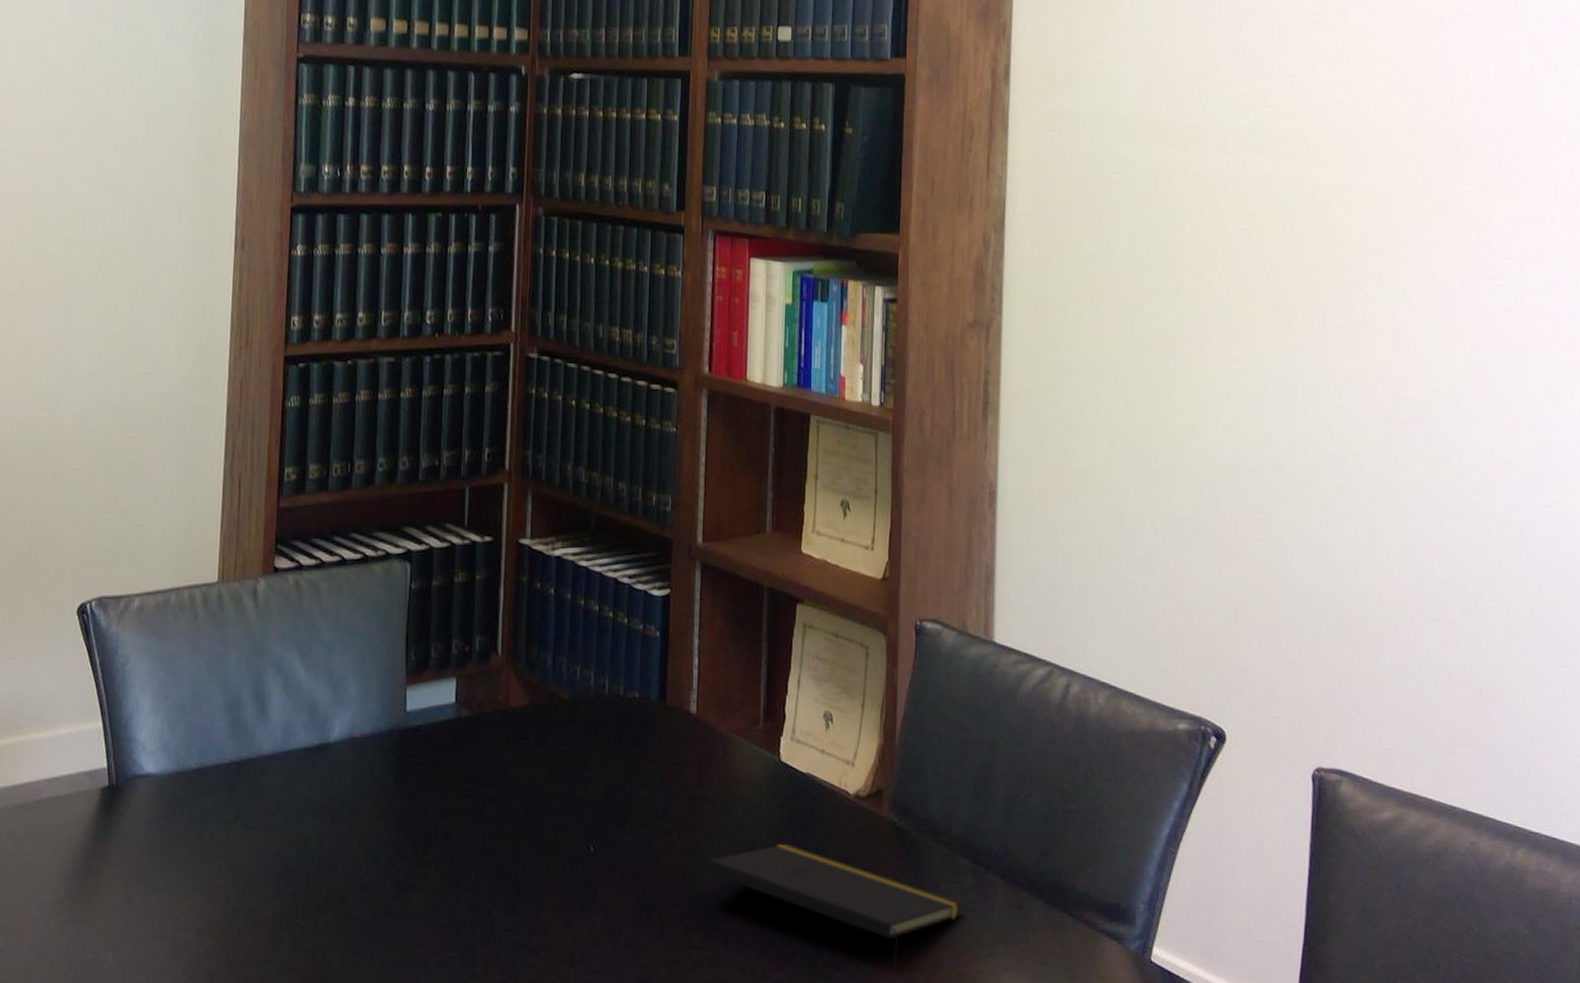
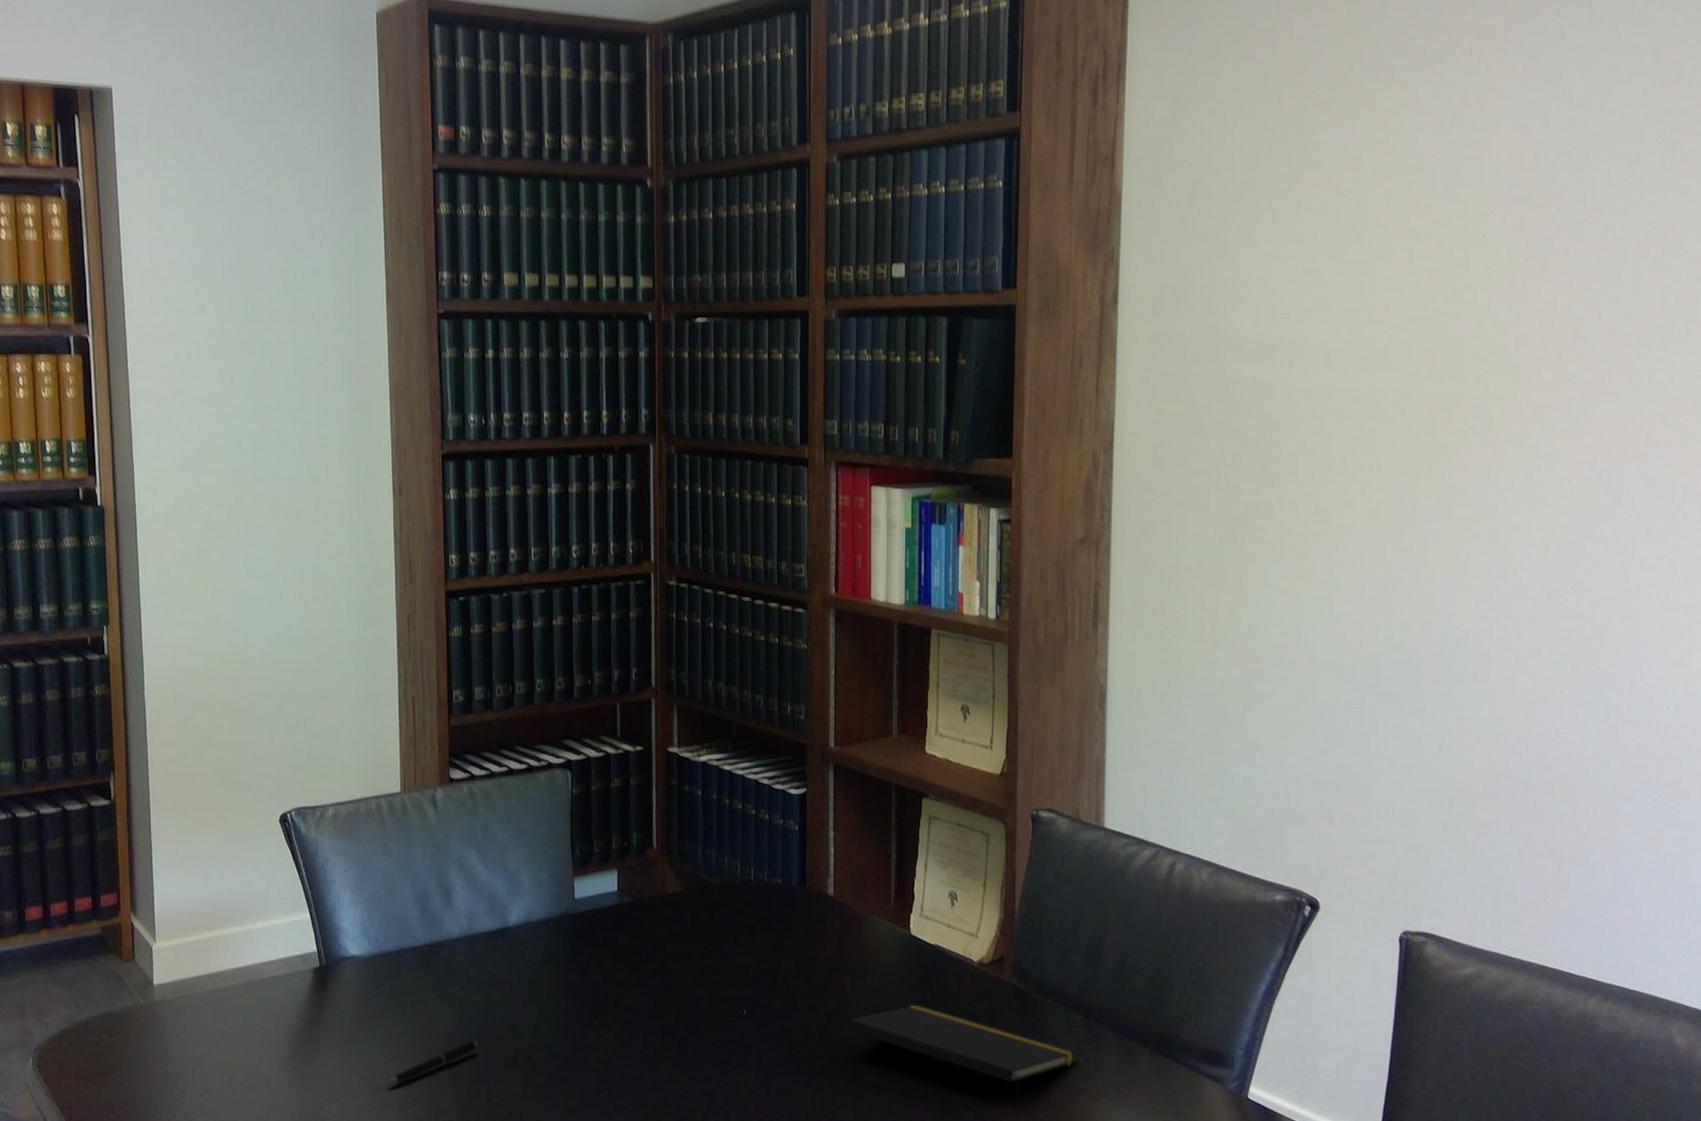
pen: none [174,878,285,933] -> present [385,1040,478,1086]

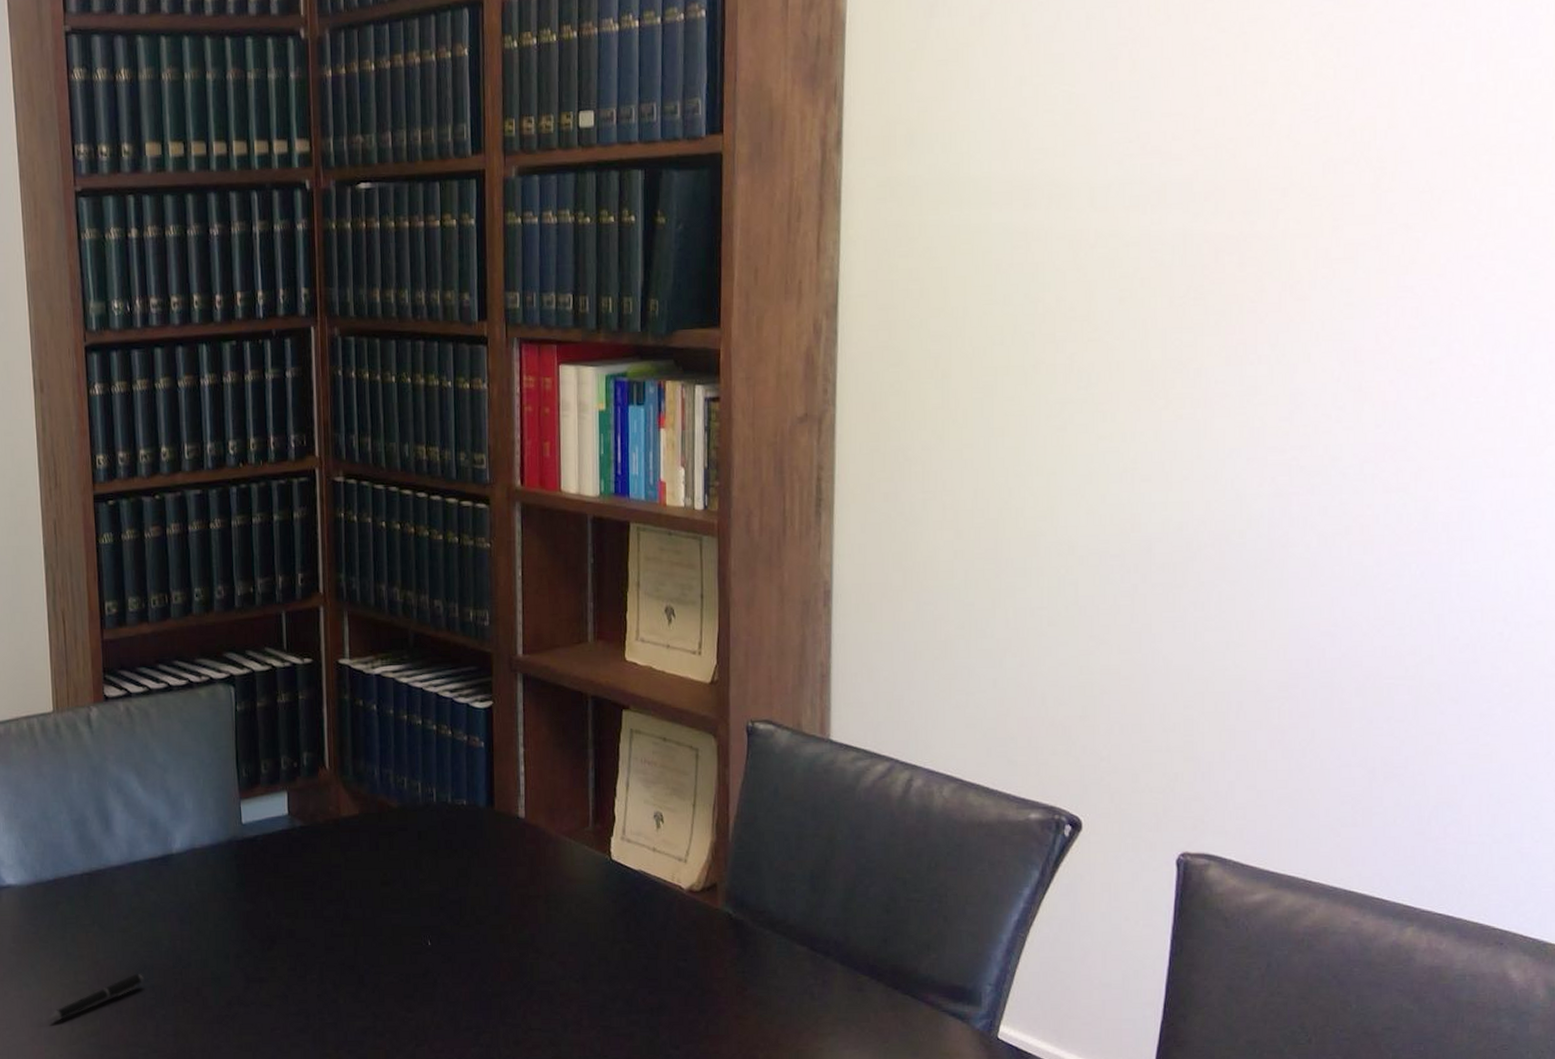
notepad: present [847,1004,1076,1110] -> none [543,935,800,1050]

